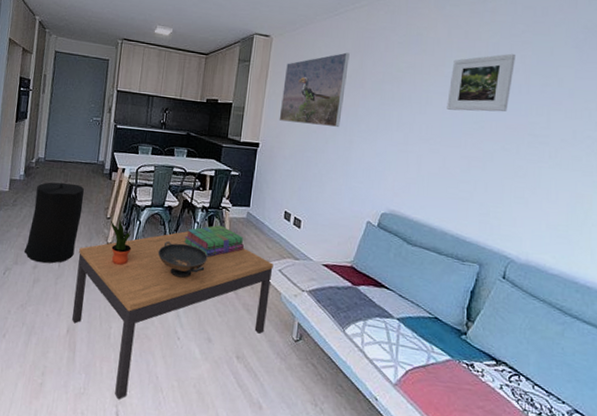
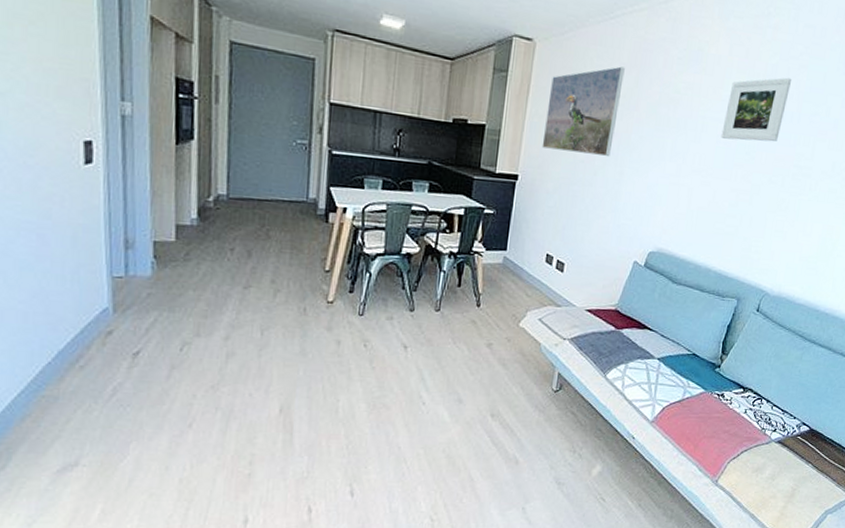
trash can: present [24,182,85,264] -> none [209,227,291,333]
coffee table: present [71,231,274,400] -> none [284,282,533,478]
potted plant: present [110,219,132,265] -> none [330,271,361,327]
decorative bowl: present [157,241,208,279] -> none [395,295,457,337]
stack of books: present [183,225,244,257] -> none [427,272,499,311]

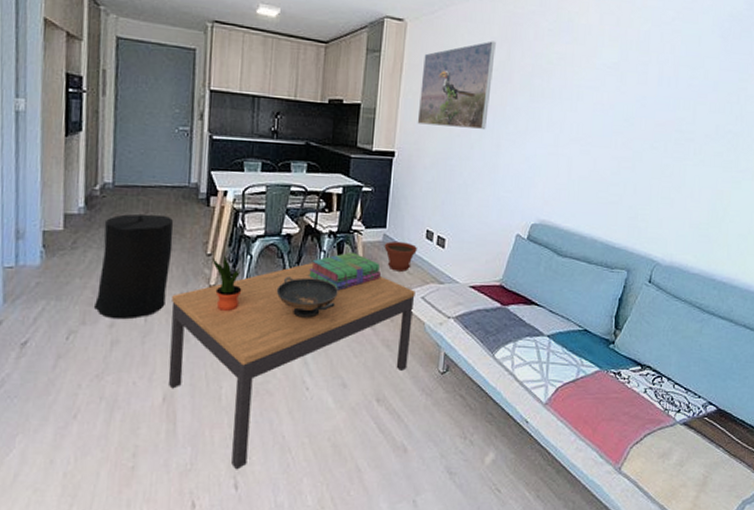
trash can: none [209,227,291,333] -> present [95,213,174,320]
coffee table: none [284,282,533,478] -> present [168,263,415,470]
potted plant: none [330,271,361,327] -> present [211,254,242,311]
decorative bowl: none [395,295,457,337] -> present [276,277,338,319]
stack of books: none [427,272,499,311] -> present [307,251,381,291]
plant pot: none [503,264,536,294] -> present [384,241,417,272]
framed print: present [721,77,791,142] -> none [597,43,665,108]

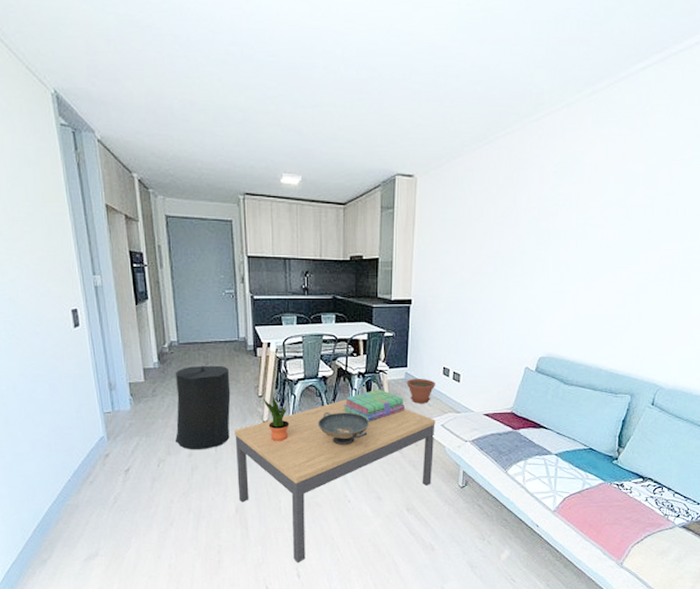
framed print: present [417,41,496,129] -> none [430,188,502,273]

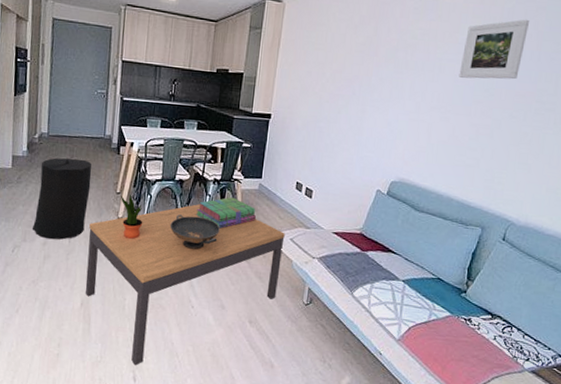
plant pot: present [406,379,435,404] -> none [259,190,288,216]
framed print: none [603,174,674,243] -> present [459,19,529,80]

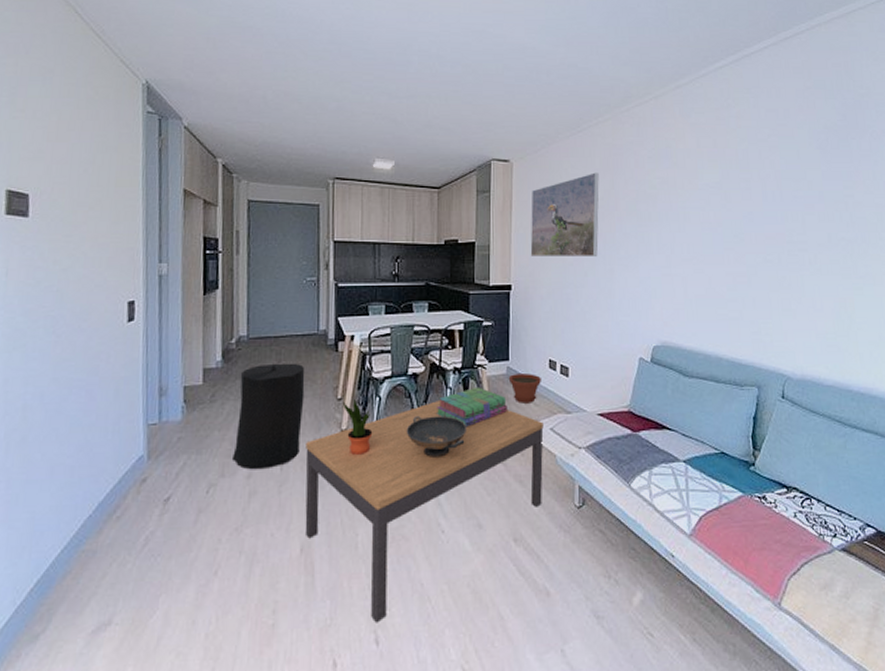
plant pot: none [259,190,288,216] -> present [508,374,541,403]
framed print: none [291,19,364,96] -> present [530,172,599,256]
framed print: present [459,19,529,80] -> none [705,159,766,225]

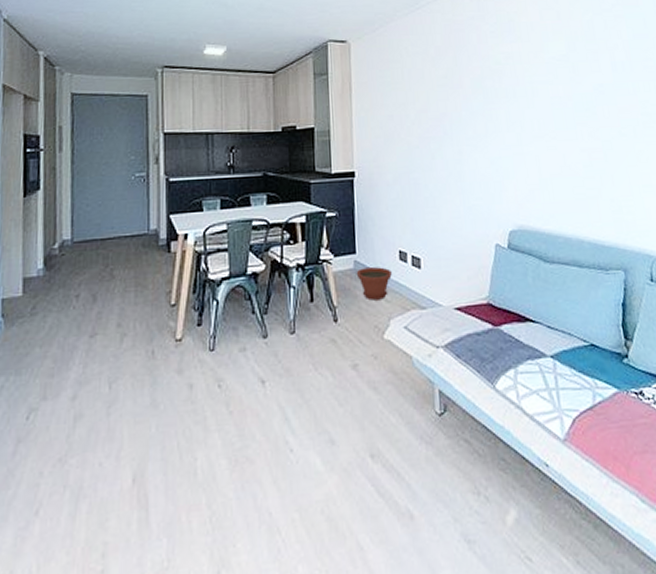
trash can: present [233,363,305,470] -> none [56,267,135,390]
coffee table: present [305,401,544,623] -> none [137,301,400,563]
potted plant: present [342,398,373,455] -> none [176,303,211,367]
decorative bowl: present [406,416,466,459] -> none [247,318,313,367]
stack of books: present [436,386,507,427] -> none [278,284,357,330]
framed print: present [530,172,599,256] -> none [371,50,445,140]

